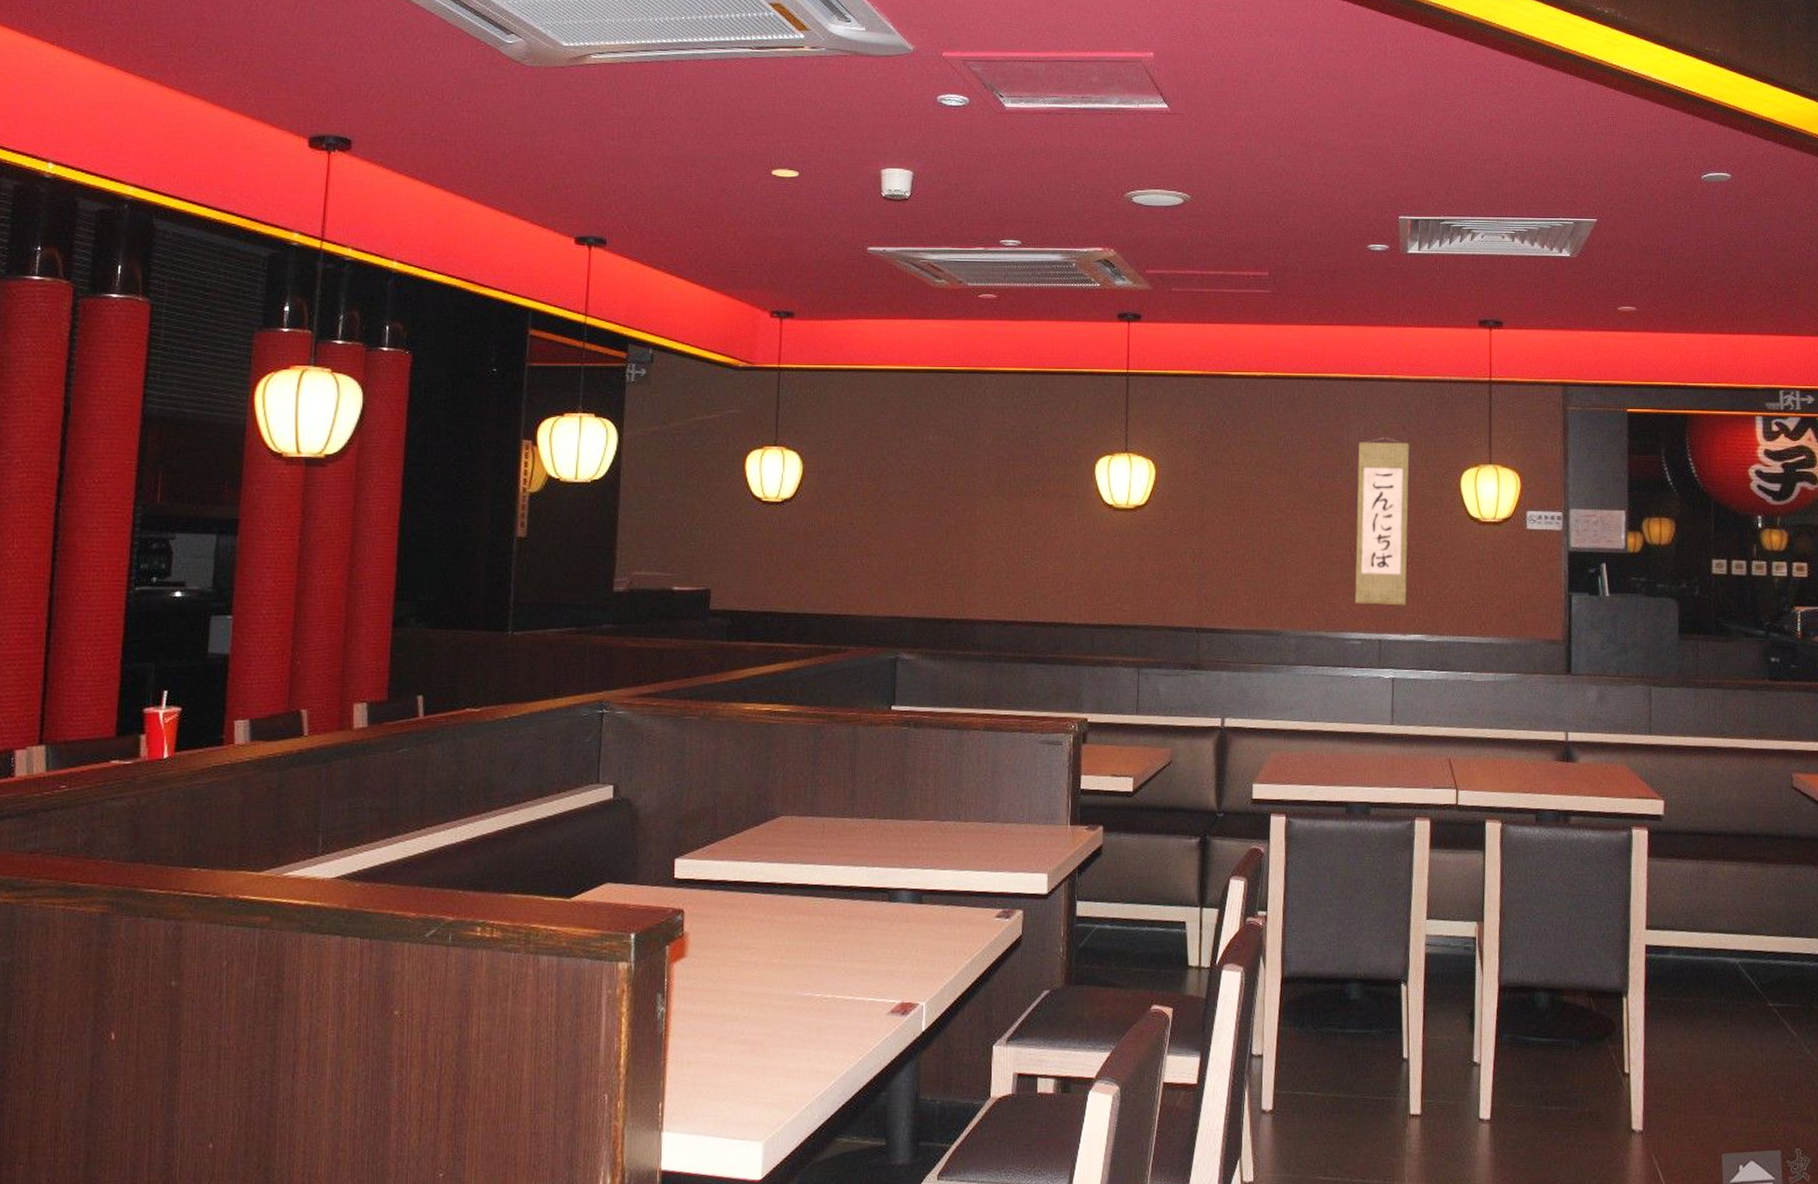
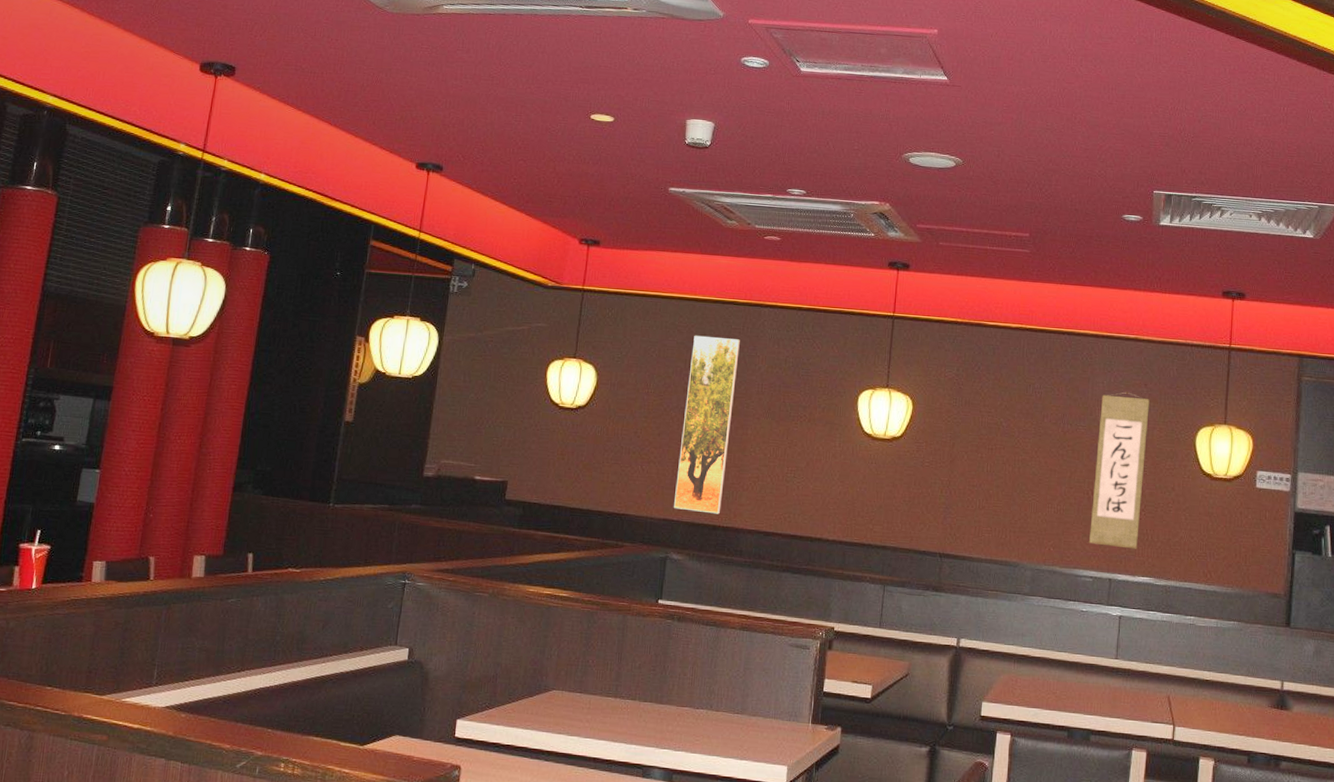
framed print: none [901,410,960,606] -> present [674,335,740,514]

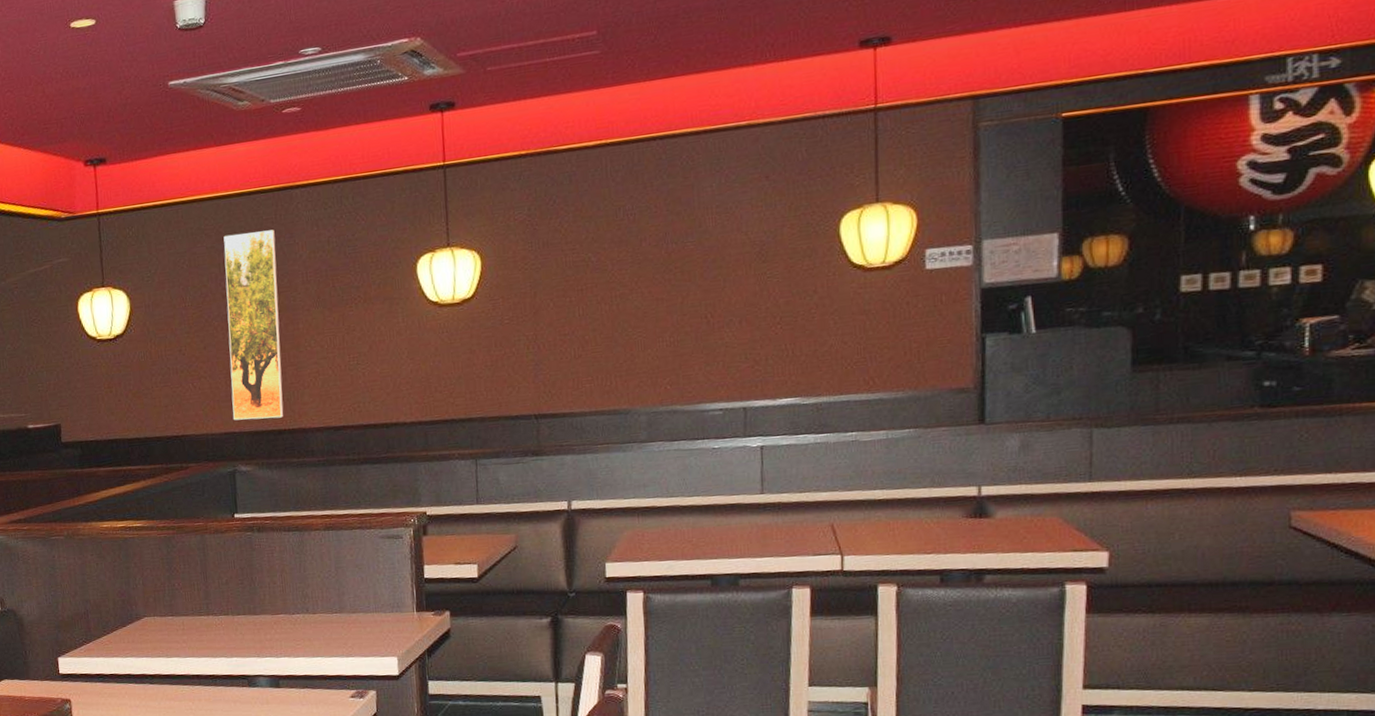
wall scroll: present [1087,391,1150,549] -> none [711,189,777,373]

